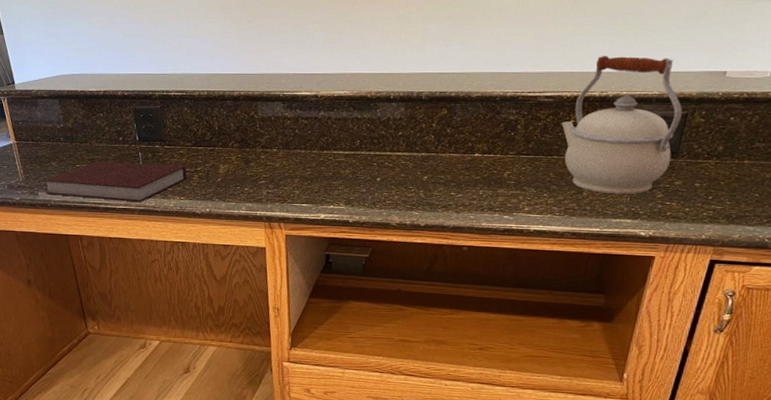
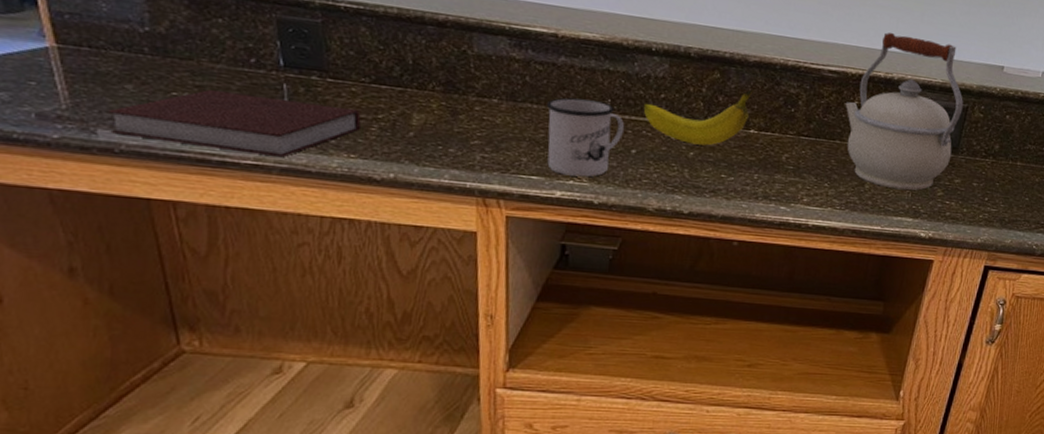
mug: none [311,141,371,202] -> present [546,97,625,177]
fruit: none [385,120,477,170] -> present [643,89,754,146]

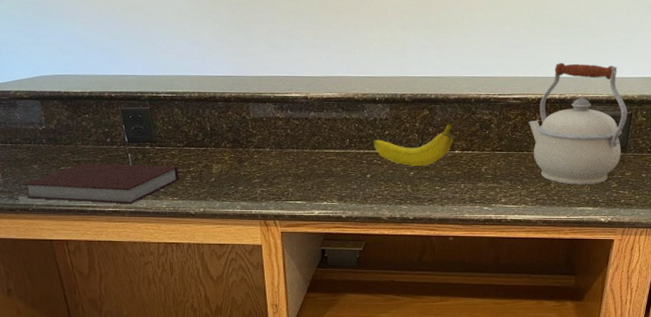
mug: present [546,97,625,177] -> none [303,141,361,198]

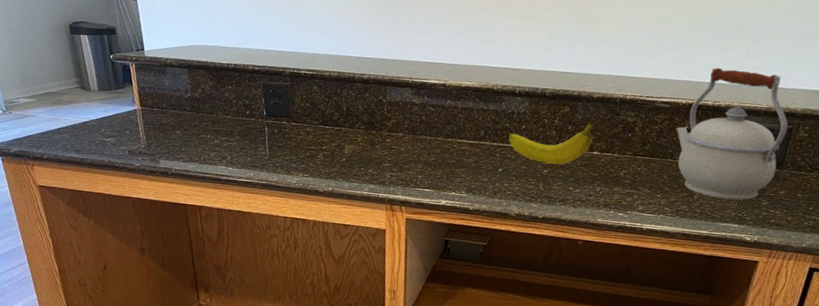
notebook: present [24,163,179,205] -> none [166,133,312,177]

